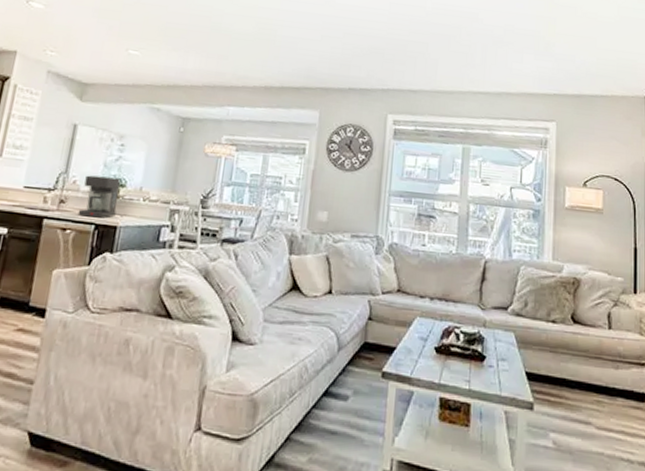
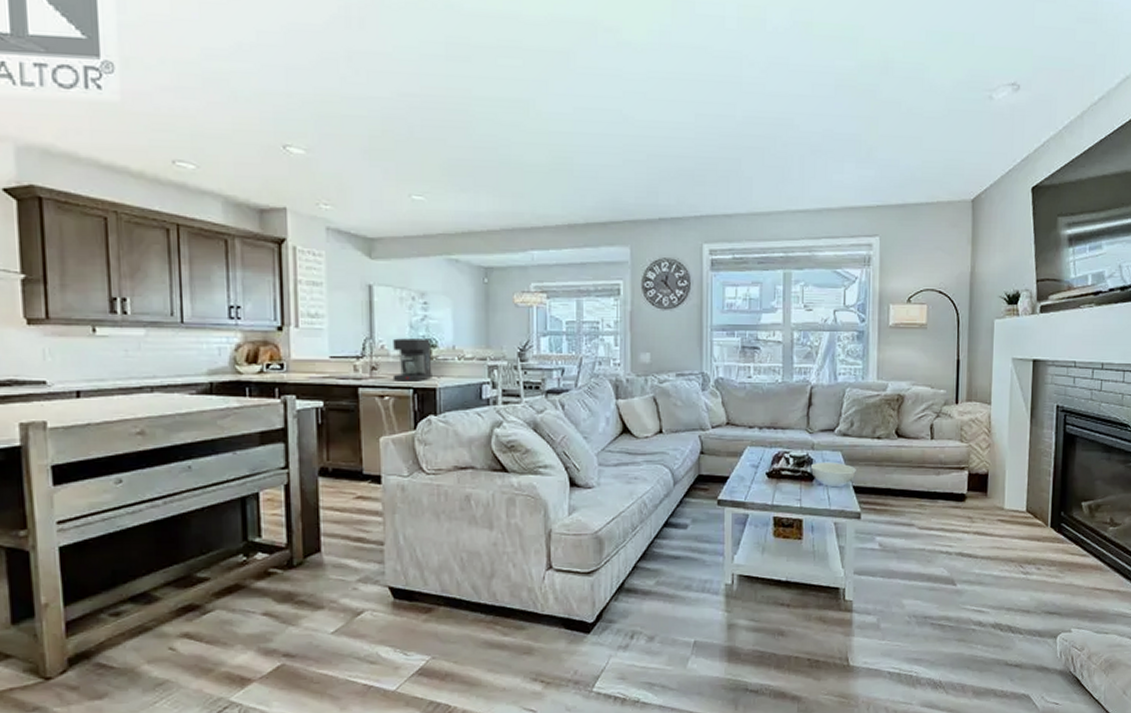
bowl: none [481,341,529,372] -> present [810,461,856,488]

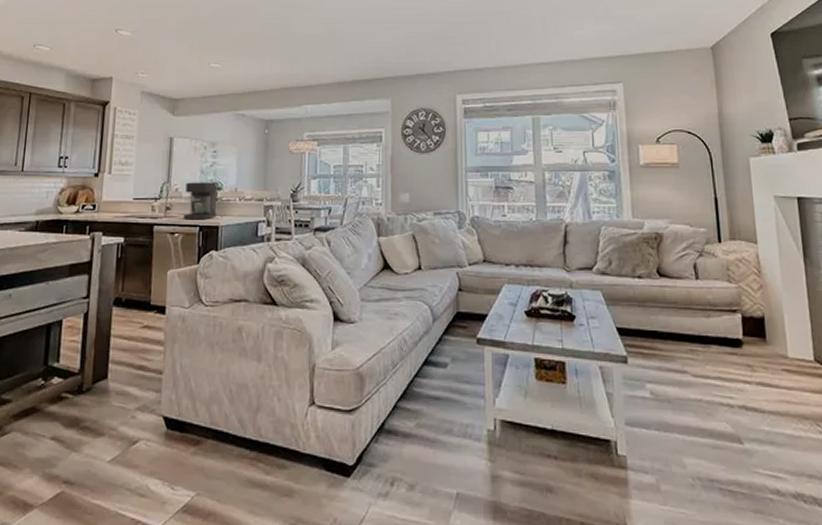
bowl: present [810,461,856,488] -> none [570,301,619,329]

